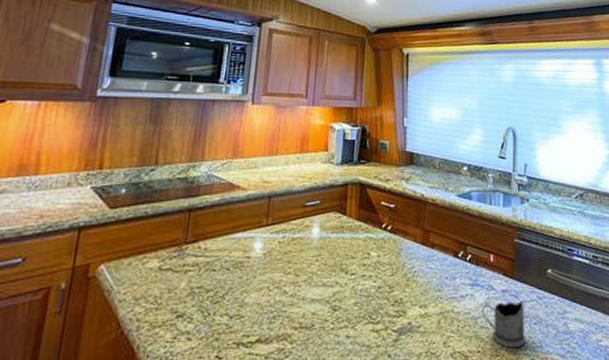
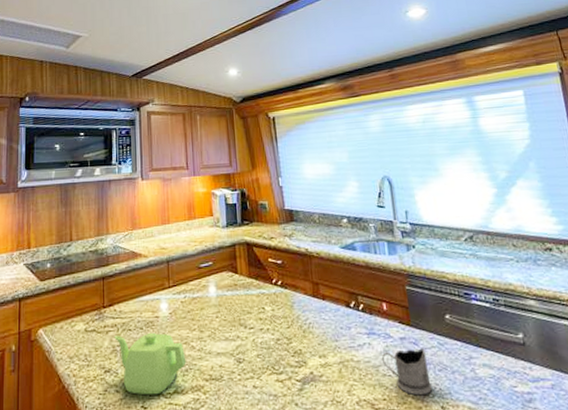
teapot: none [193,274,276,344] -> present [114,332,186,395]

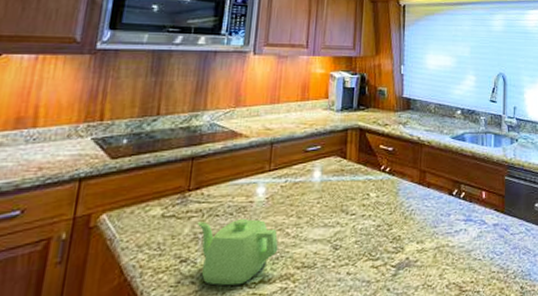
tea glass holder: present [381,348,433,396] -> none [474,234,516,278]

